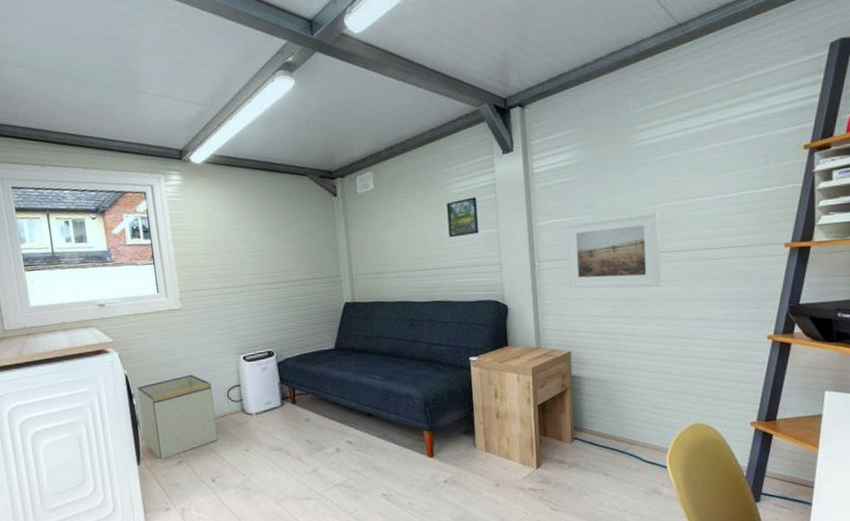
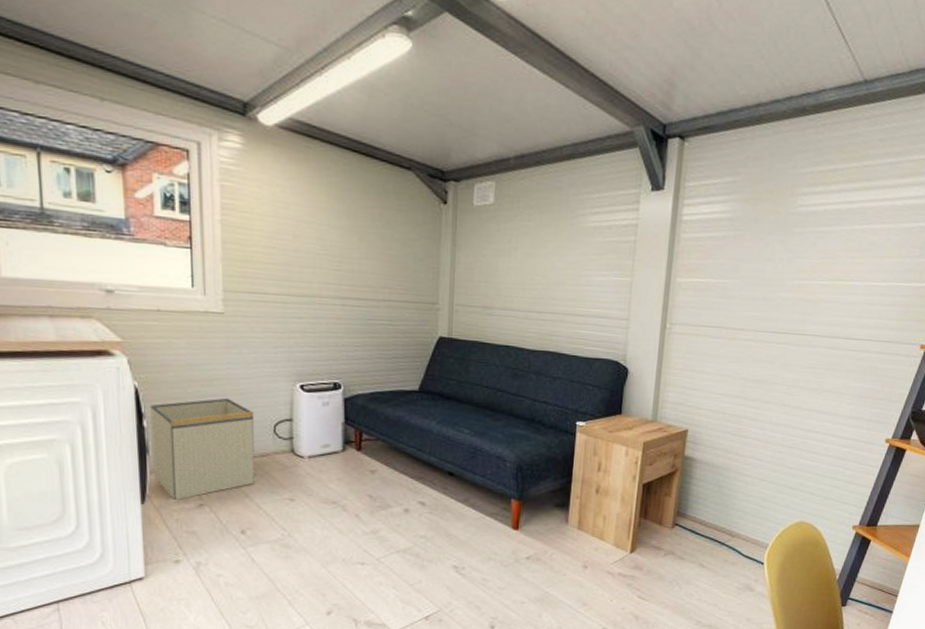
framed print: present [446,197,479,238] -> none [575,235,614,280]
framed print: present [564,210,661,289] -> none [697,285,806,371]

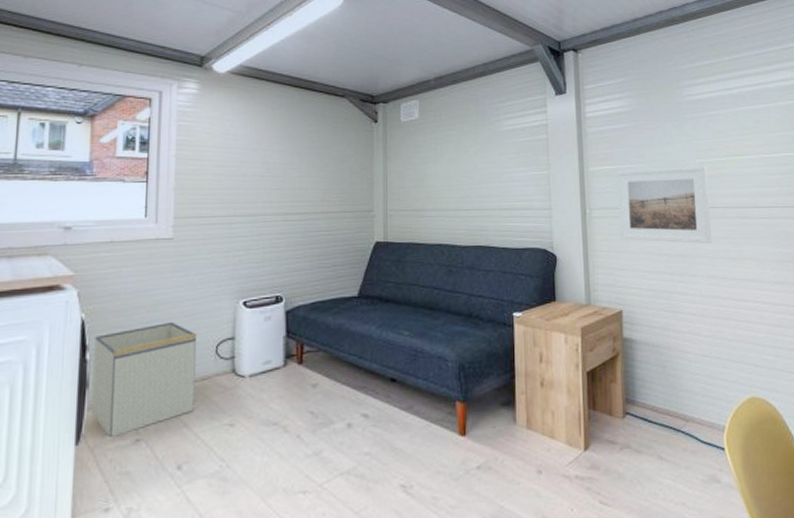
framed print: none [697,285,806,371] -> present [616,165,711,244]

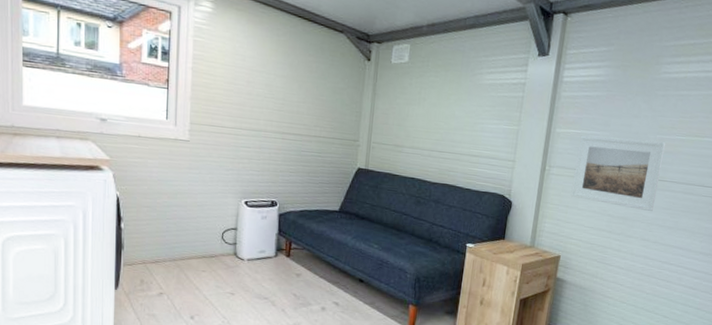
storage bin: present [91,321,196,437] -> none [126,208,207,288]

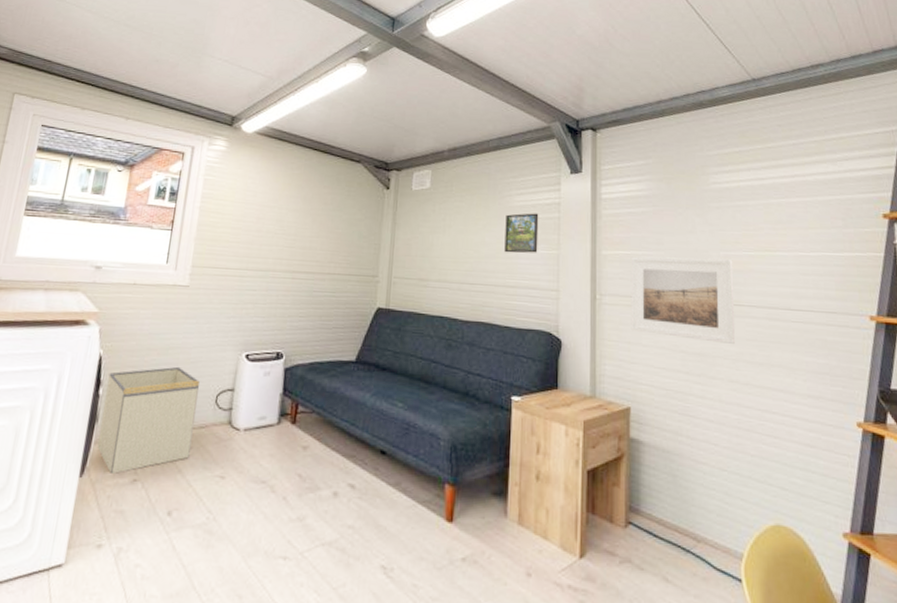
storage bin: none [126,208,207,288] -> present [97,366,200,474]
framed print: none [471,91,505,128] -> present [504,213,539,253]

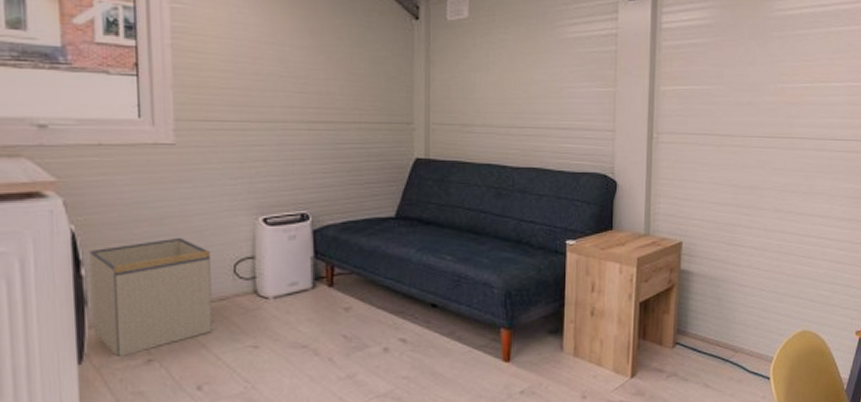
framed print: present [504,213,539,253] -> none [556,46,594,92]
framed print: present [630,256,735,344] -> none [686,90,789,175]

